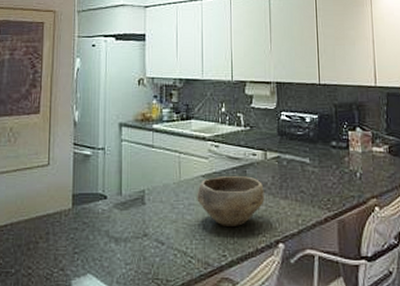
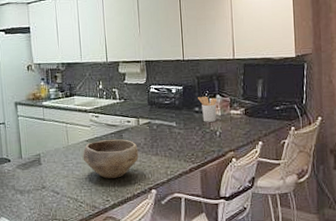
utensil holder: none [335,128,358,160] -> present [198,96,218,122]

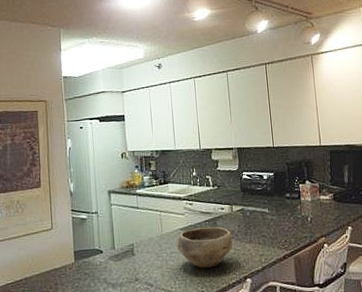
utensil holder: present [198,96,218,122] -> none [288,182,307,208]

